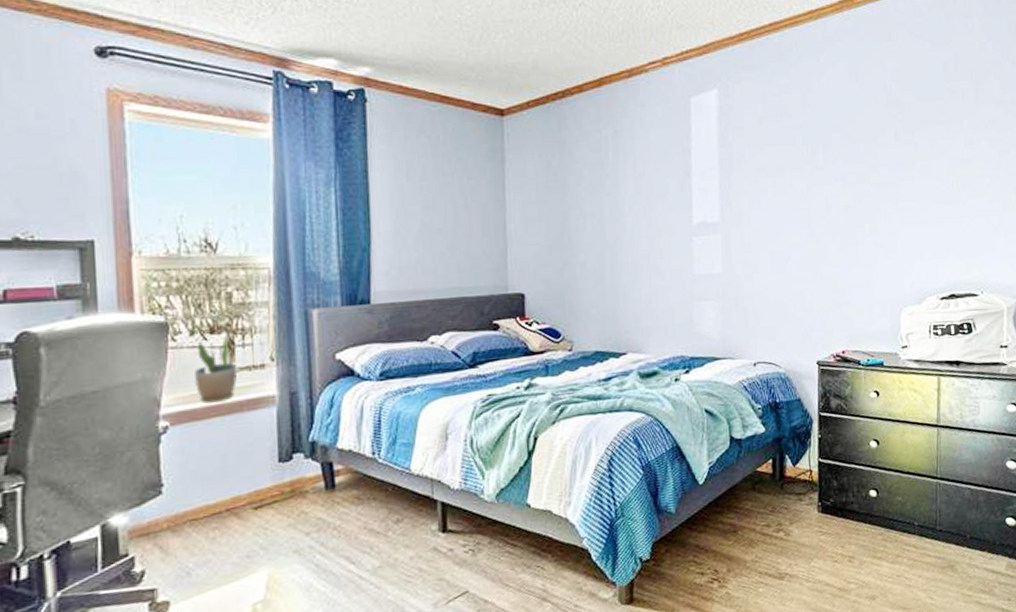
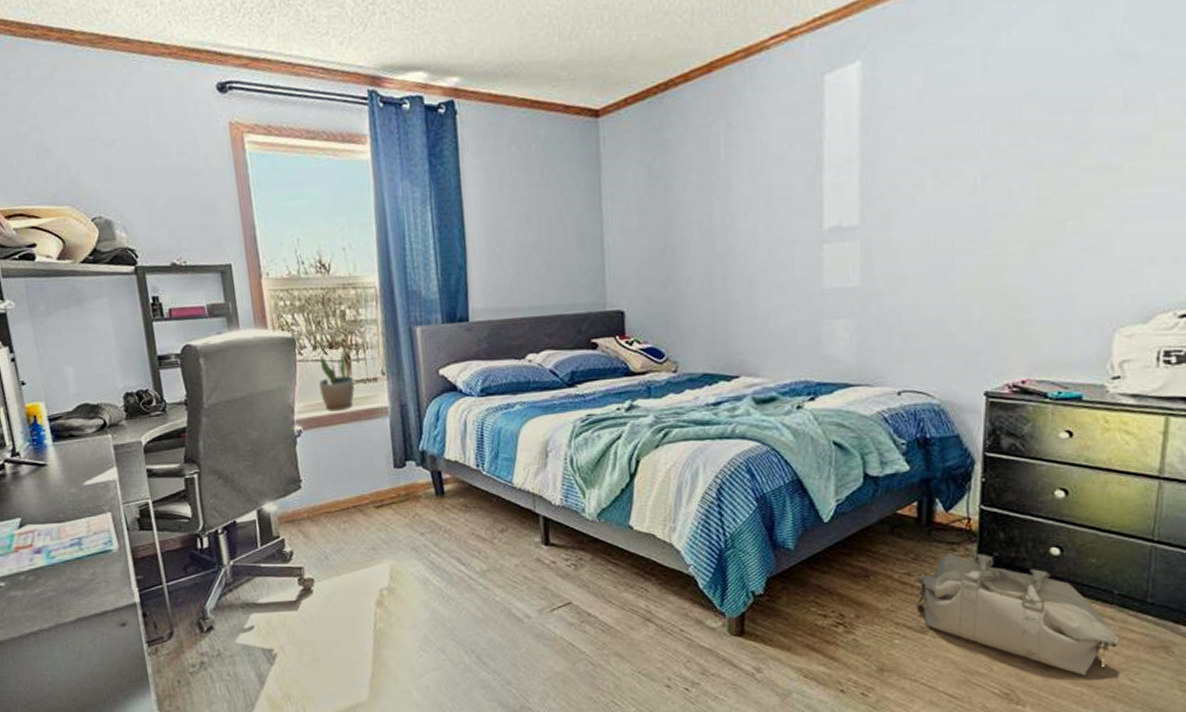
duffel bag: none [774,501,921,600] -> present [916,553,1118,676]

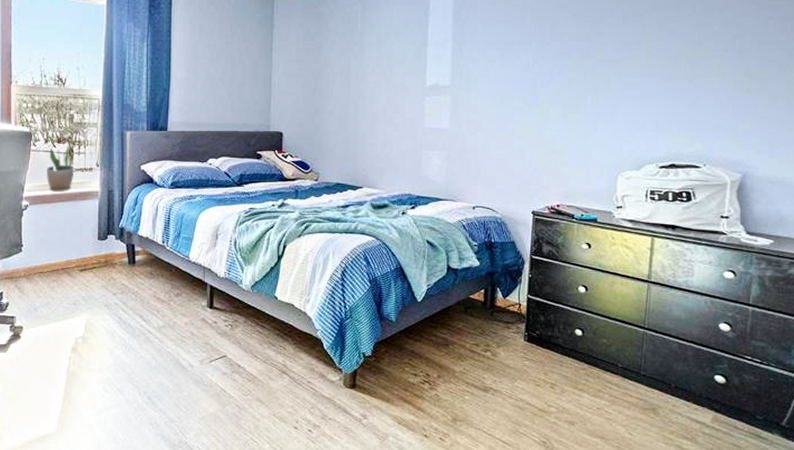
duffel bag: present [916,553,1118,676] -> none [481,330,622,430]

